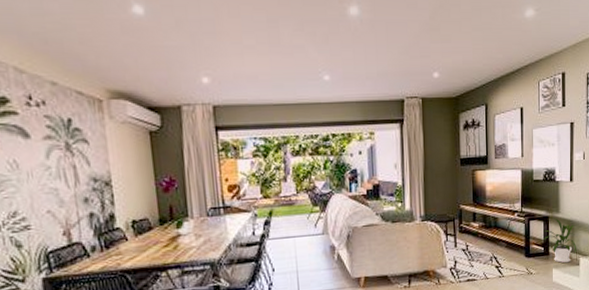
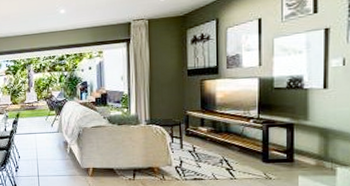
house plant: present [542,217,577,263] -> none [285,124,333,172]

